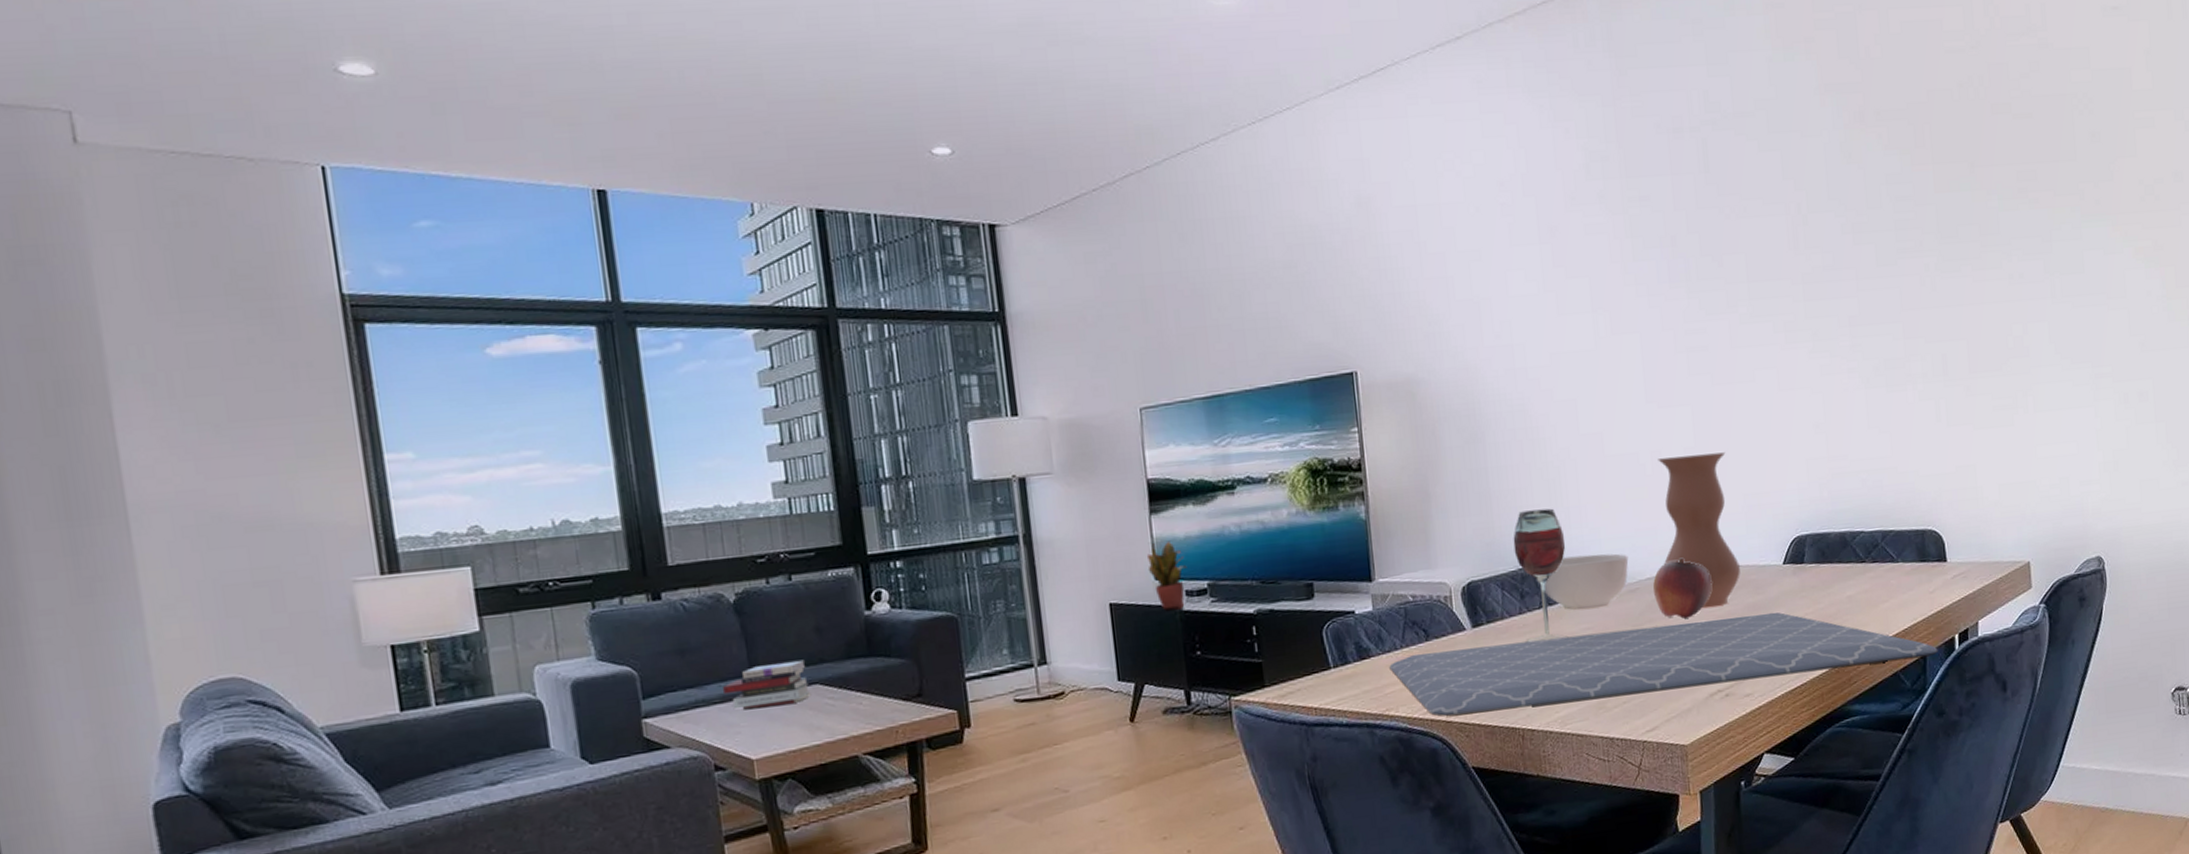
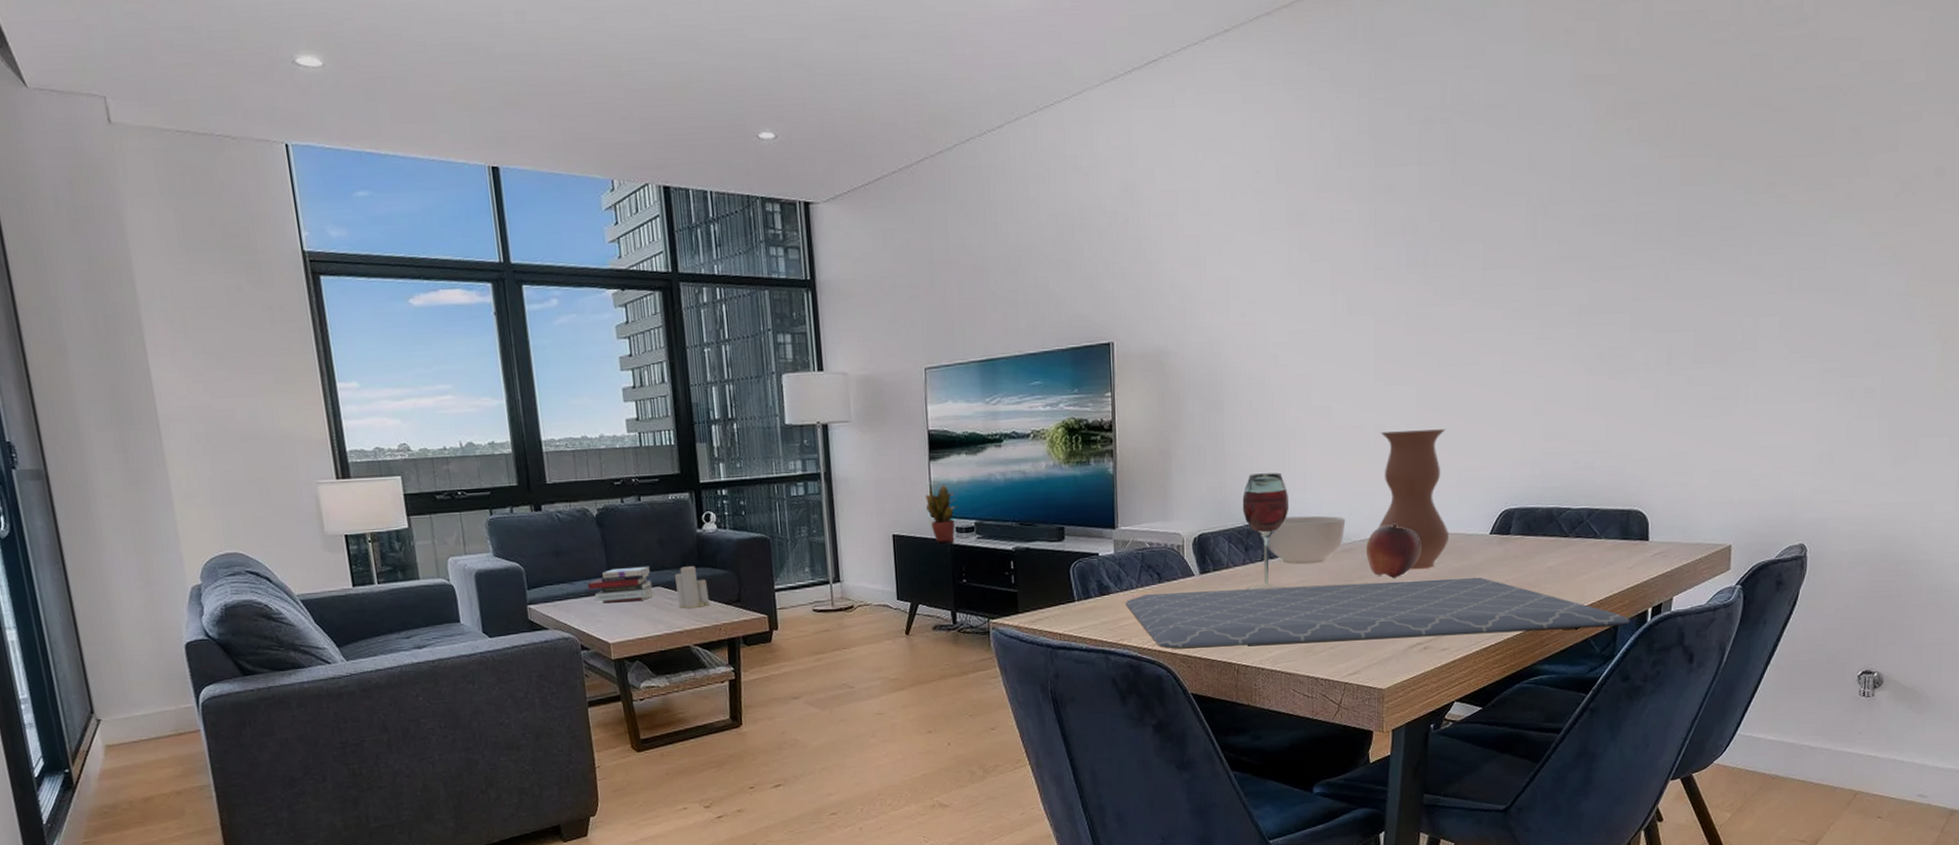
candle: none [837,654,883,710] -> present [675,564,710,609]

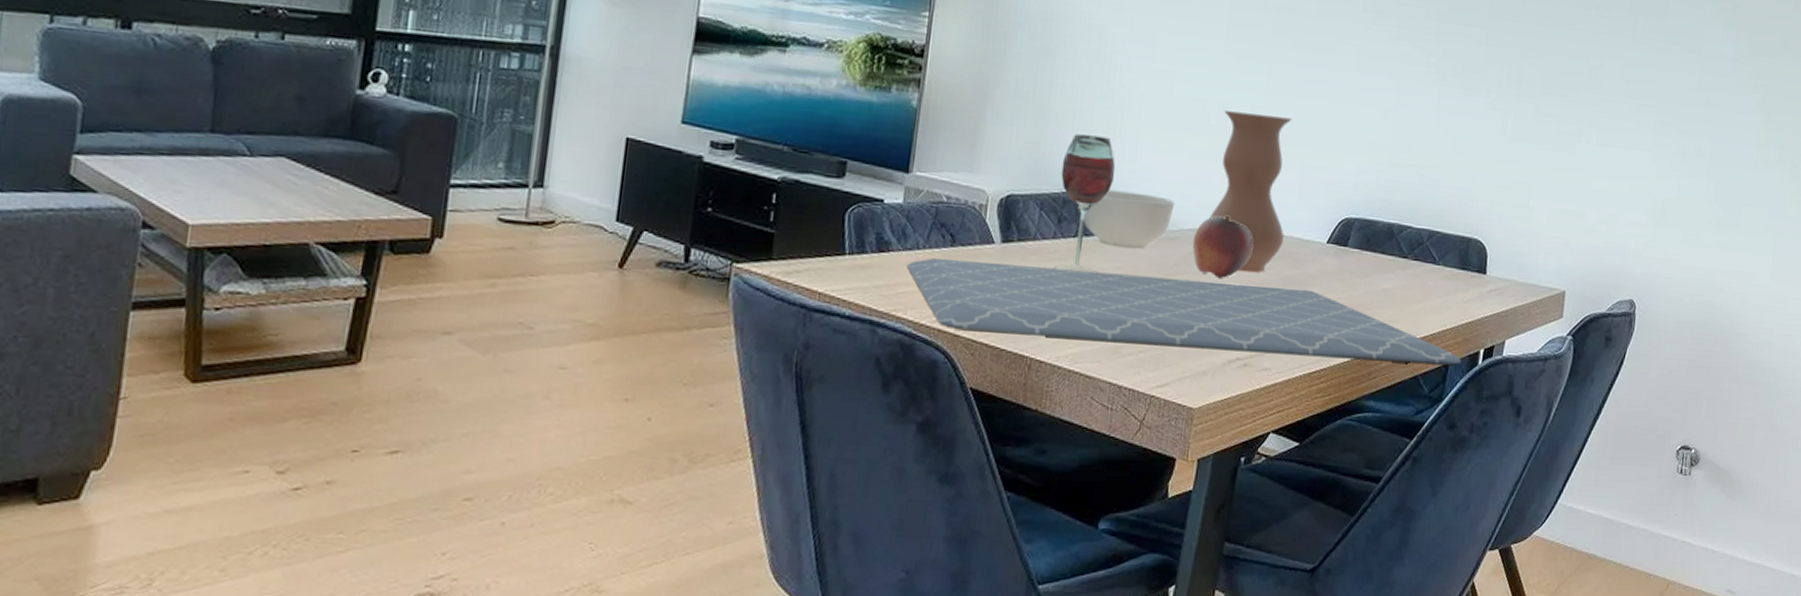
books: present [588,566,655,603] -> none [175,123,276,172]
candle: present [675,564,710,609] -> none [305,132,355,194]
potted plant: present [925,484,958,545] -> none [676,85,719,161]

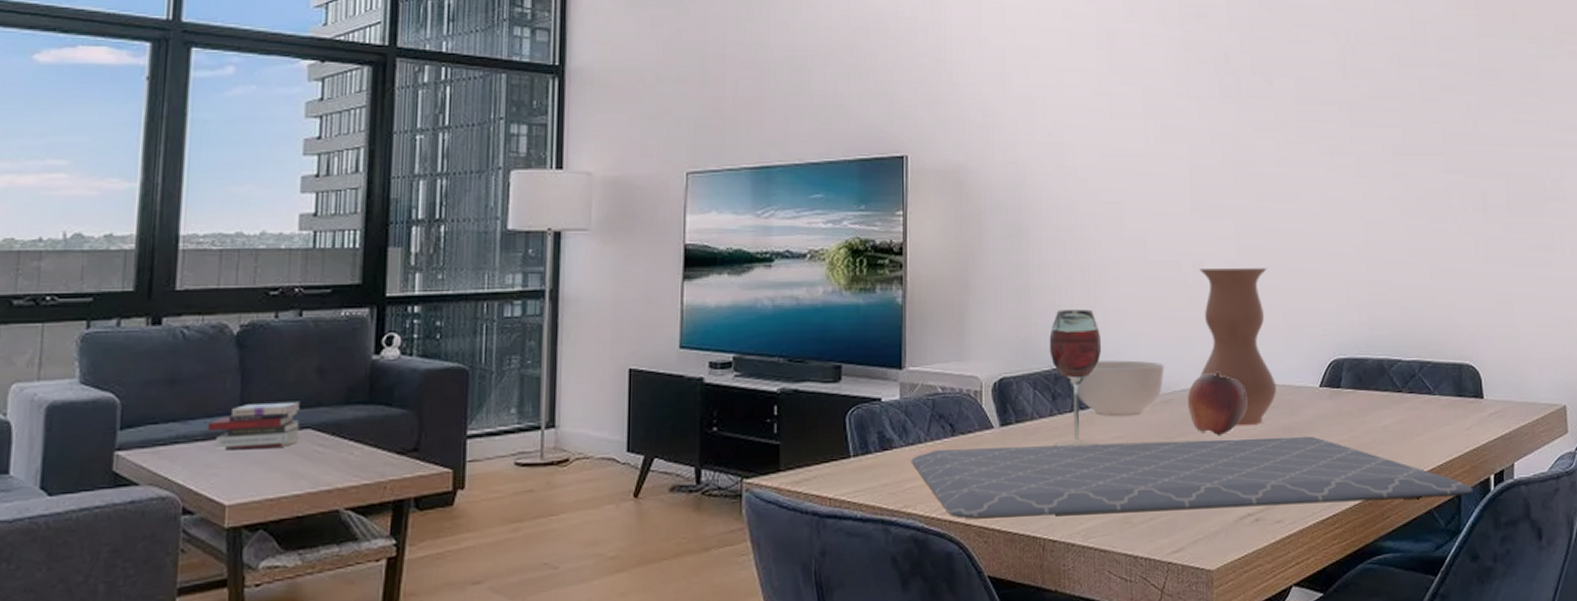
books: none [175,123,276,172] -> present [208,401,301,450]

